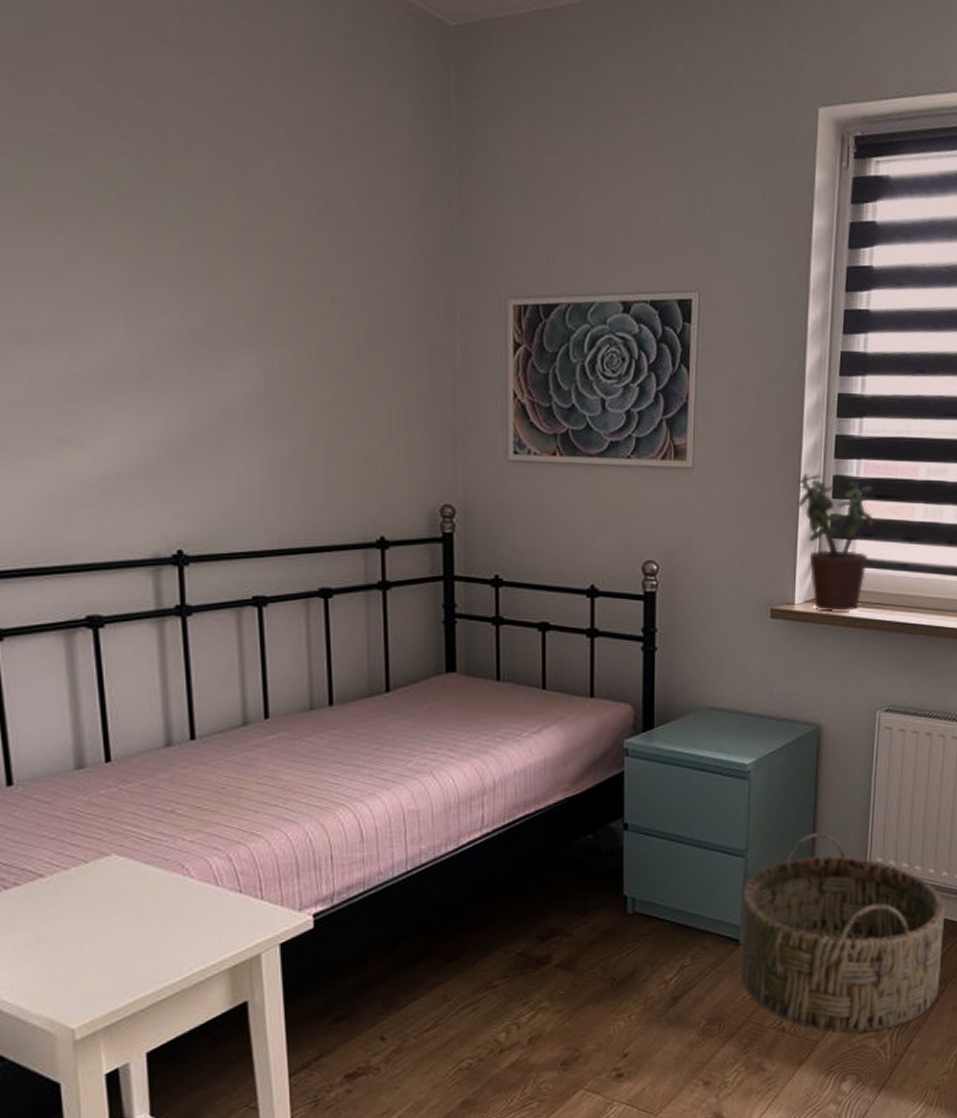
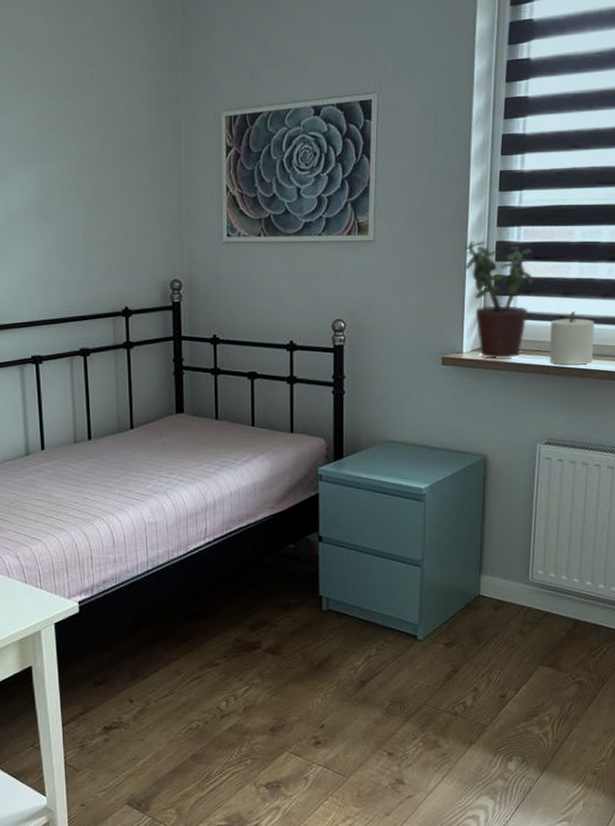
basket: present [740,832,945,1033] -> none [418,547,602,720]
candle: none [891,560,939,621] -> present [549,311,594,365]

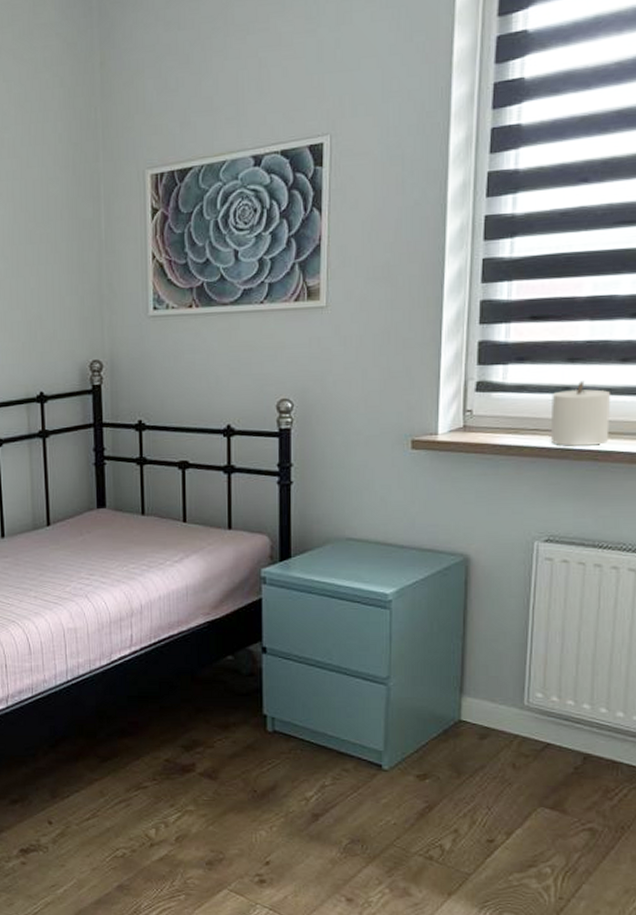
potted plant: present [465,240,533,358] -> none [440,300,529,440]

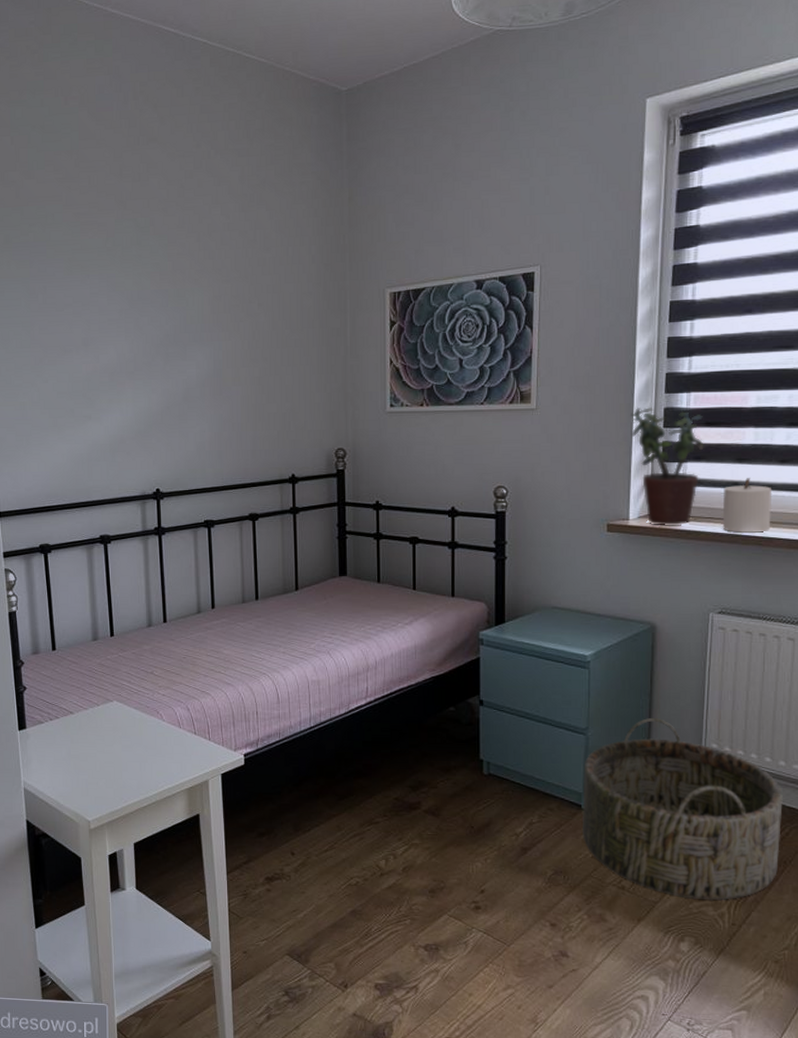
basket: none [383,663,621,871] -> present [583,717,783,900]
potted plant: none [440,300,529,440] -> present [631,406,704,525]

